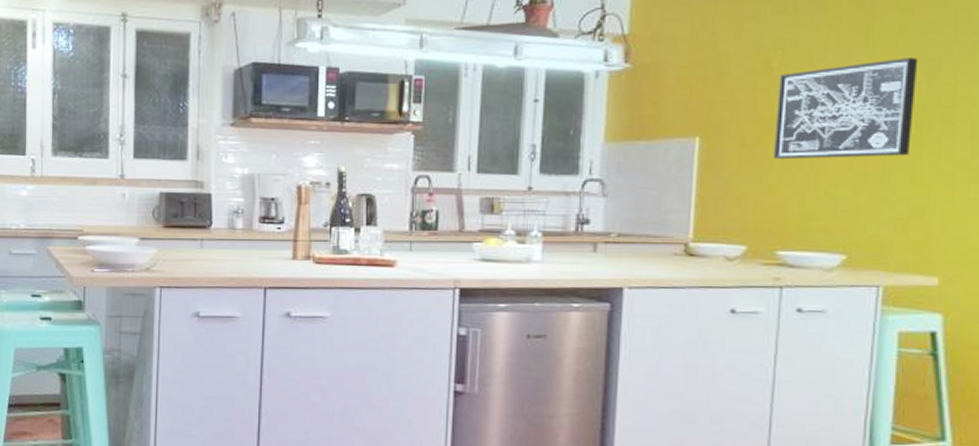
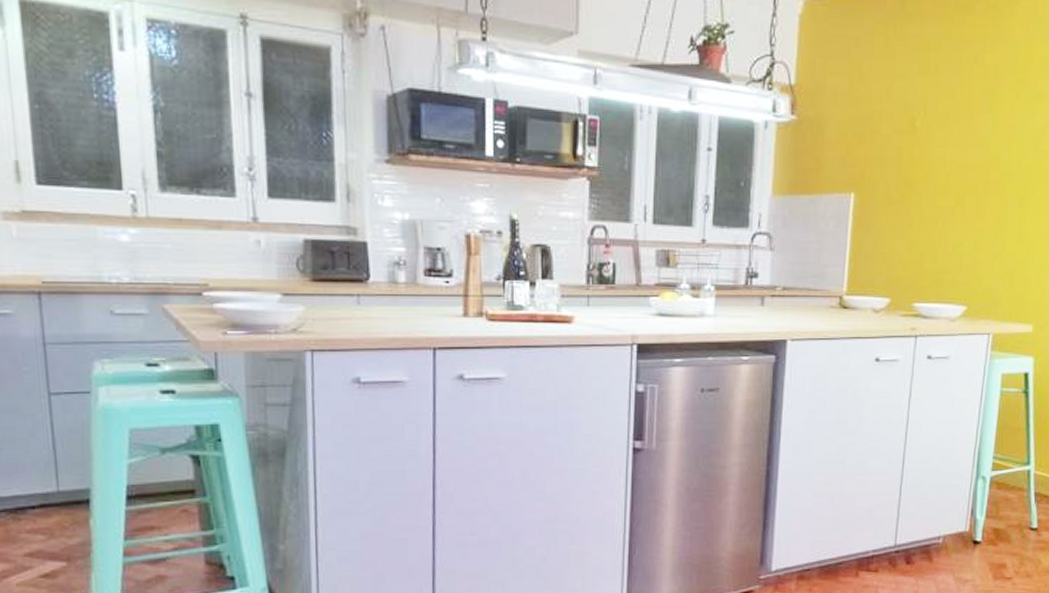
wall art: present [773,57,918,159] -> none [913,124,1028,217]

